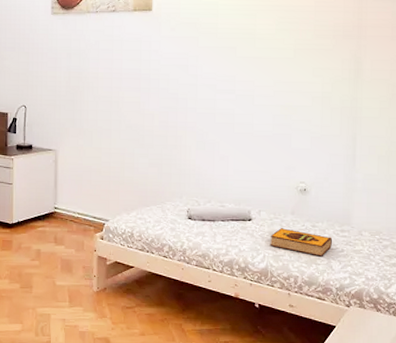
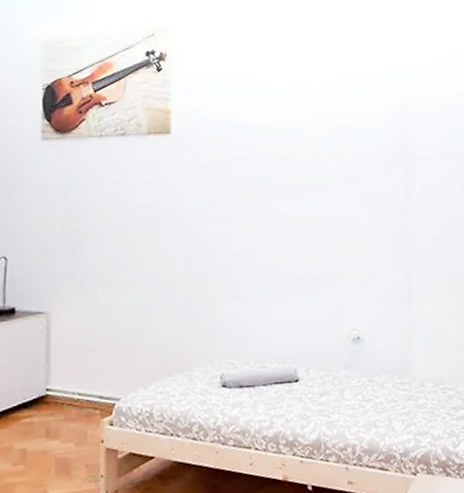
hardback book: present [269,228,333,257] -> none [321,387,393,418]

